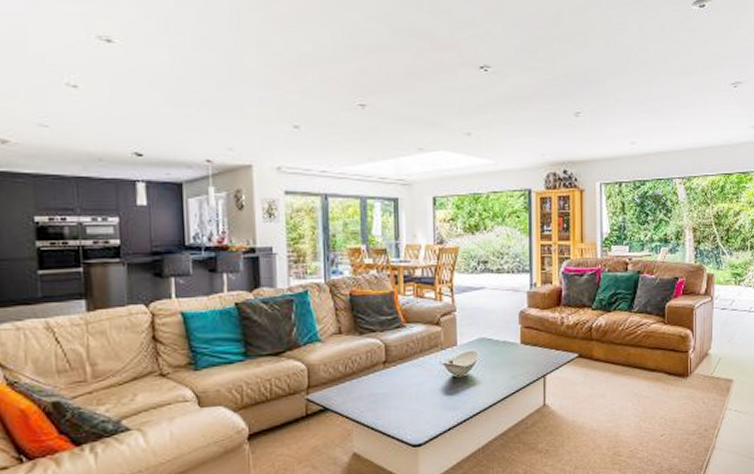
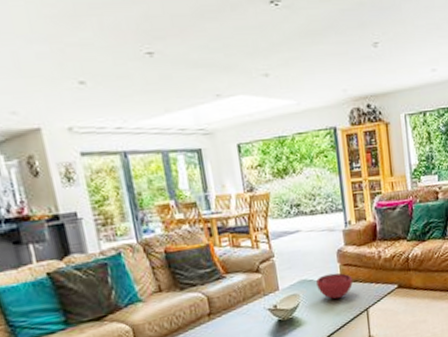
bowl: none [496,334,532,362] -> present [316,273,353,299]

